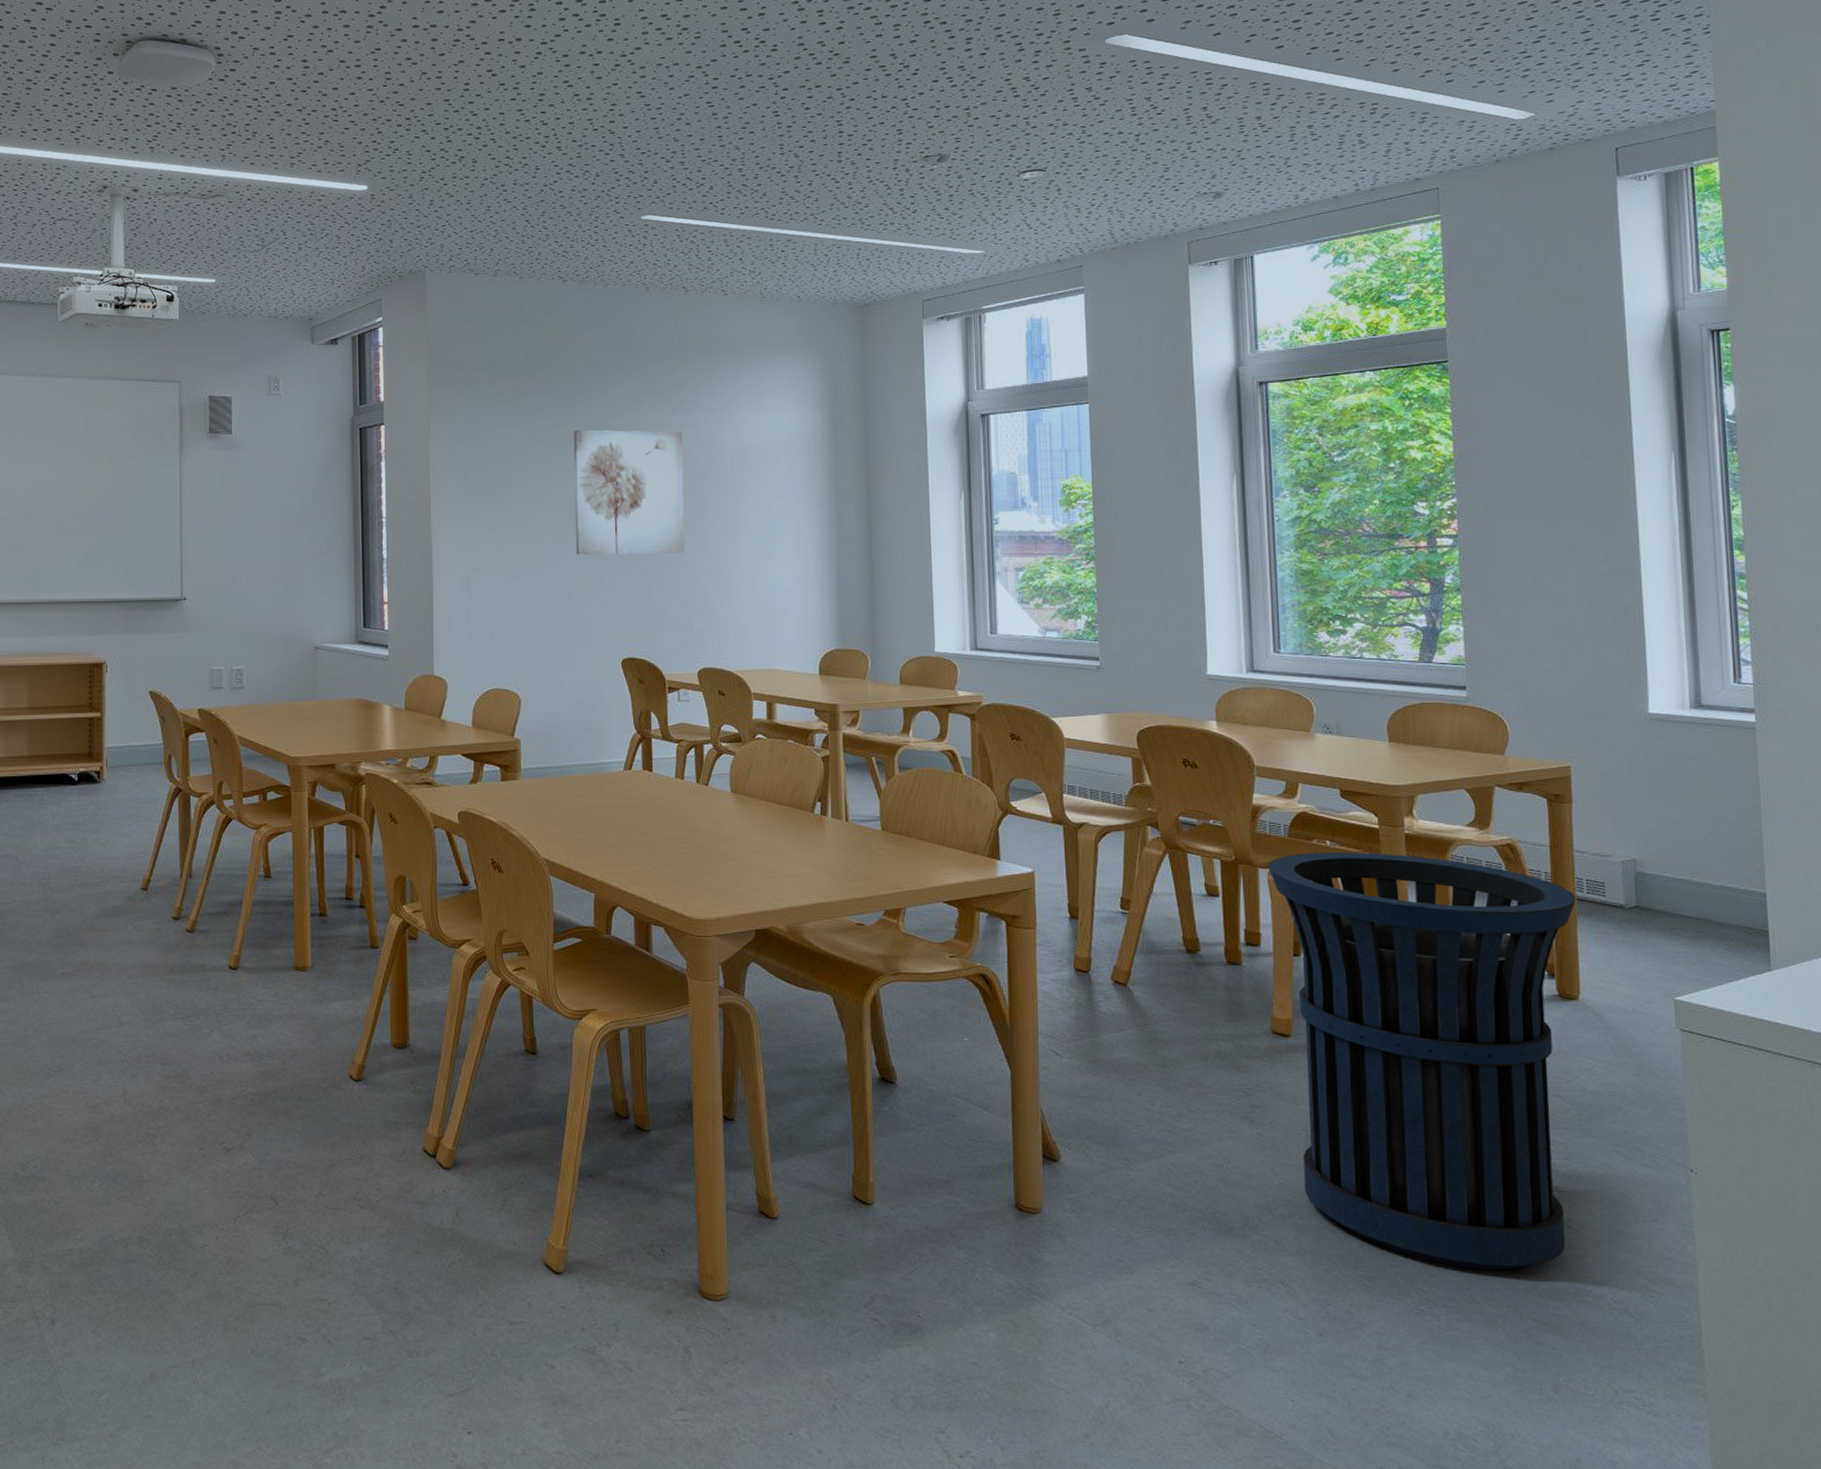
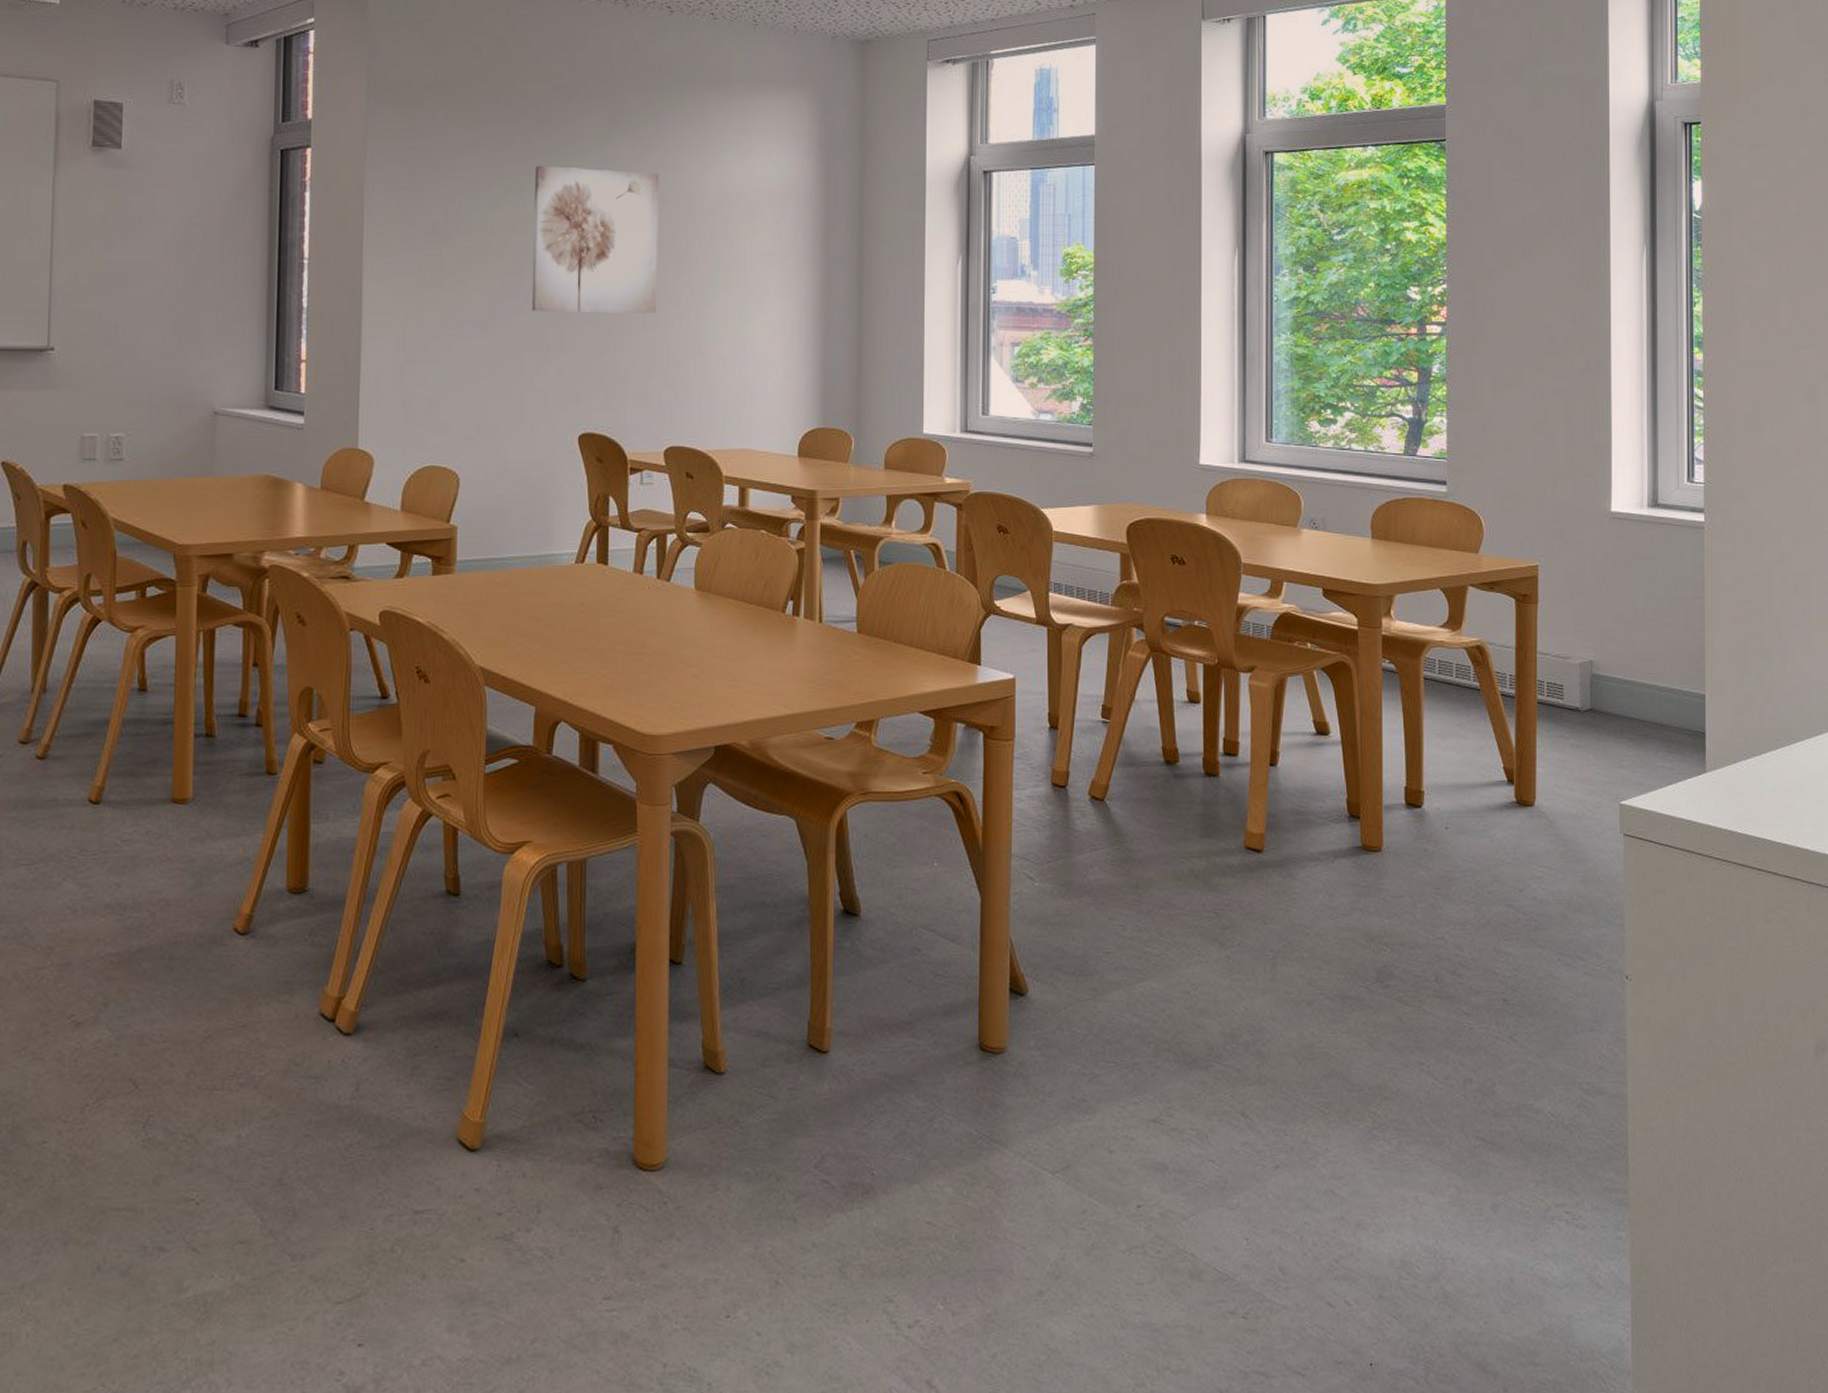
trash can: present [1267,851,1576,1270] -> none [1249,654,1537,1089]

